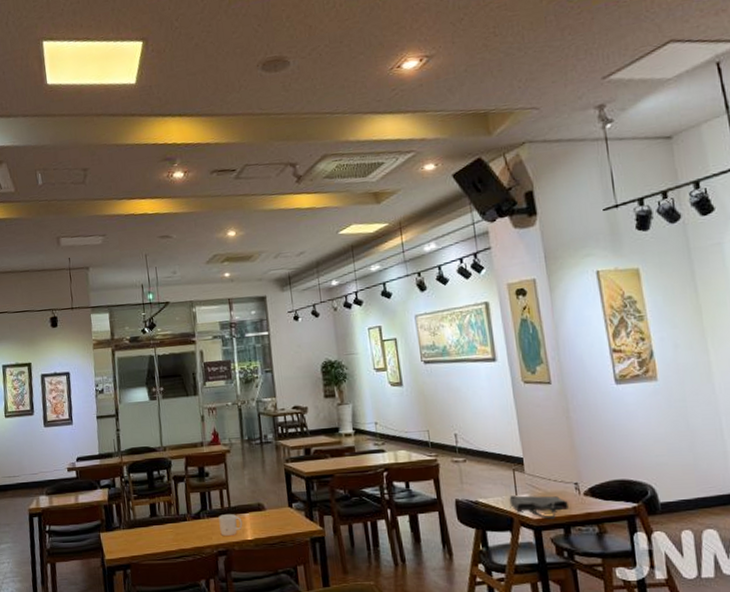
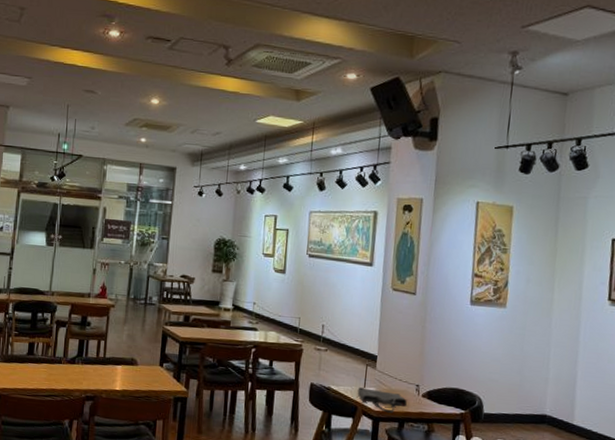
mug: present [218,514,243,537] -> none [91,363,114,384]

